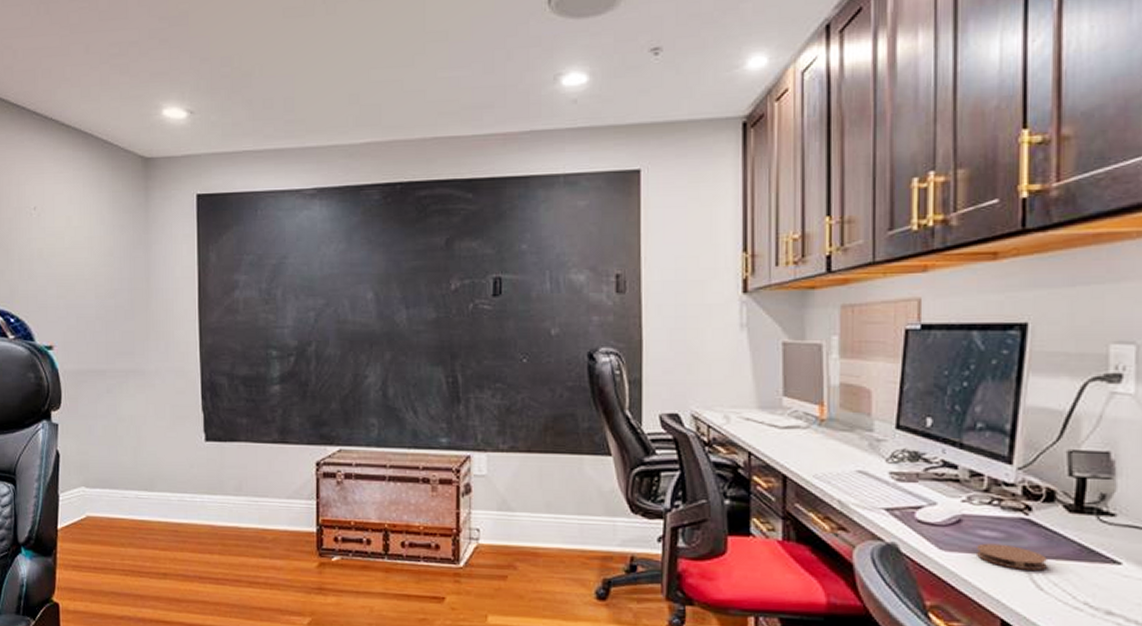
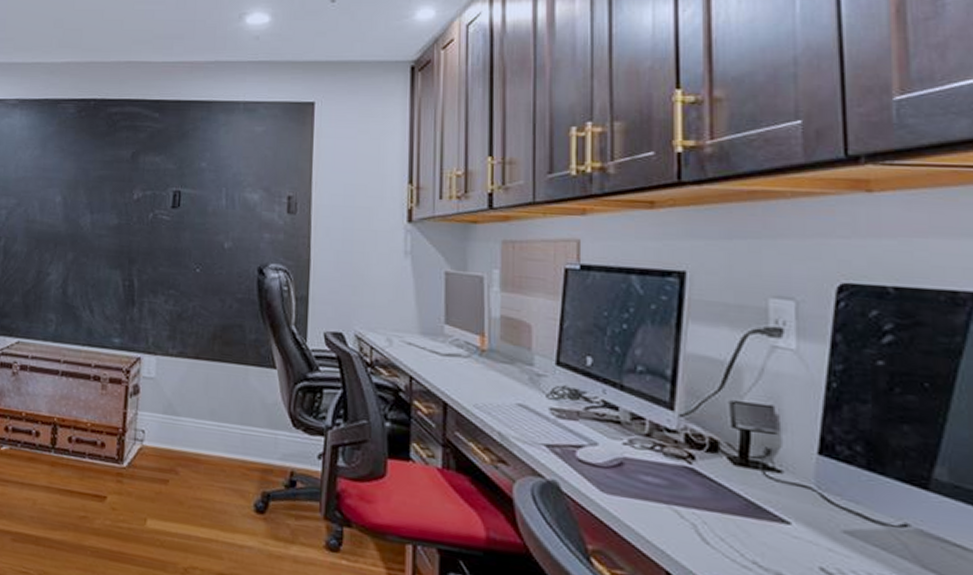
coaster: present [977,543,1047,571] -> none [640,489,712,523]

